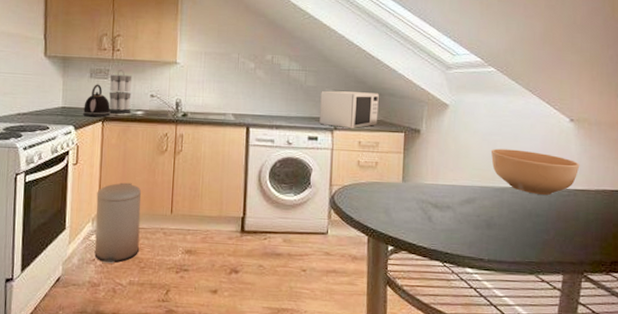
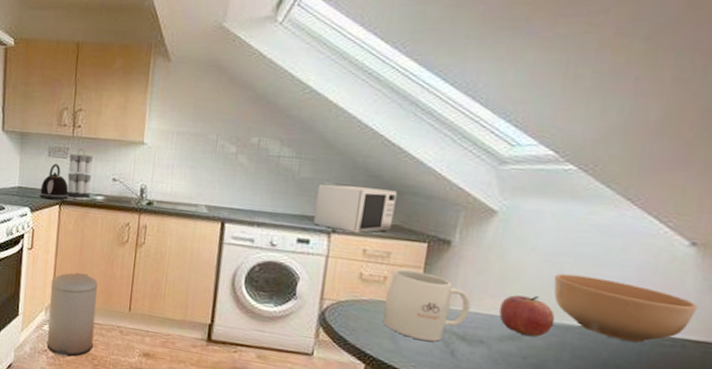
mug: none [378,155,439,212] -> present [383,269,471,342]
fruit: none [457,167,495,199] -> present [498,295,555,337]

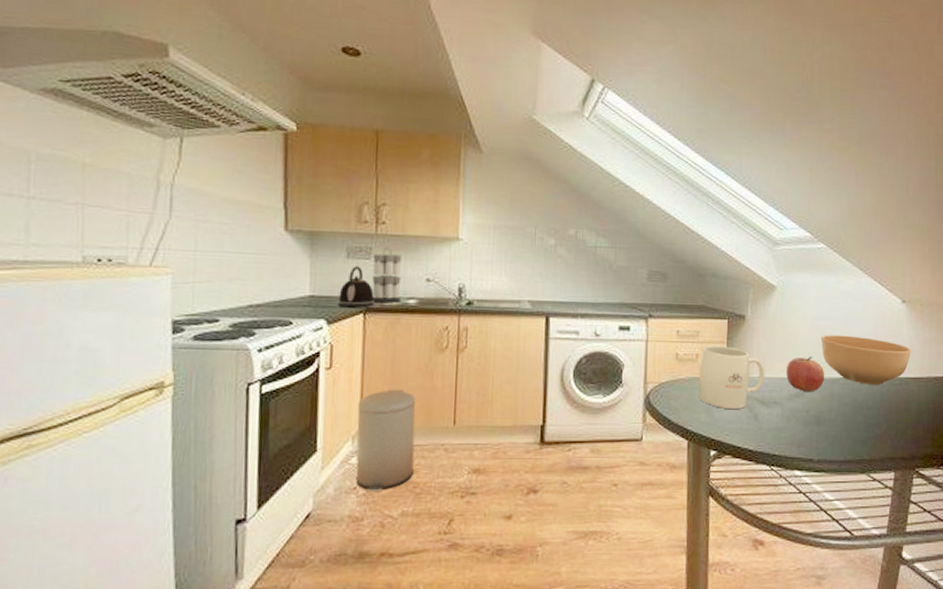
microwave: present [313,184,397,234] -> none [632,271,700,316]

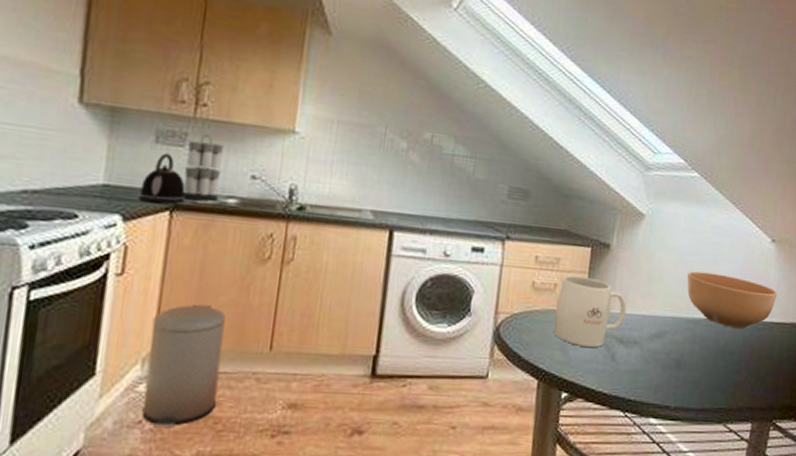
fruit: present [785,357,825,392] -> none [648,294,689,333]

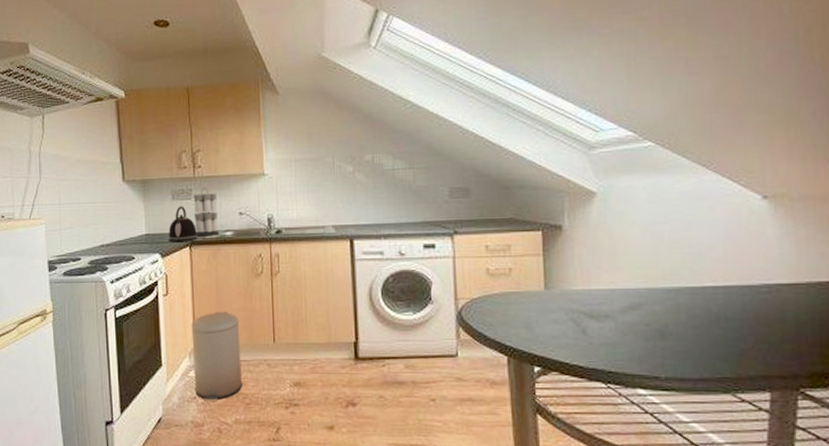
mug: present [553,275,627,348] -> none [514,259,591,325]
bowl: present [686,271,778,328] -> none [656,240,782,293]

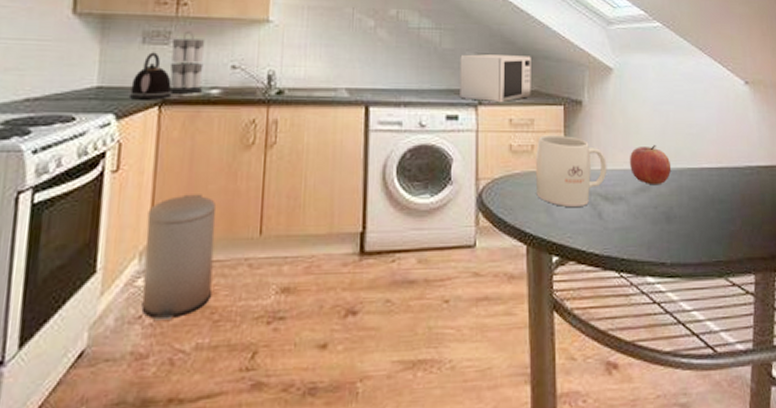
microwave: none [434,186,507,232] -> present [460,54,531,103]
mug: none [514,259,591,325] -> present [536,135,607,208]
fruit: none [616,265,667,304] -> present [629,145,672,186]

